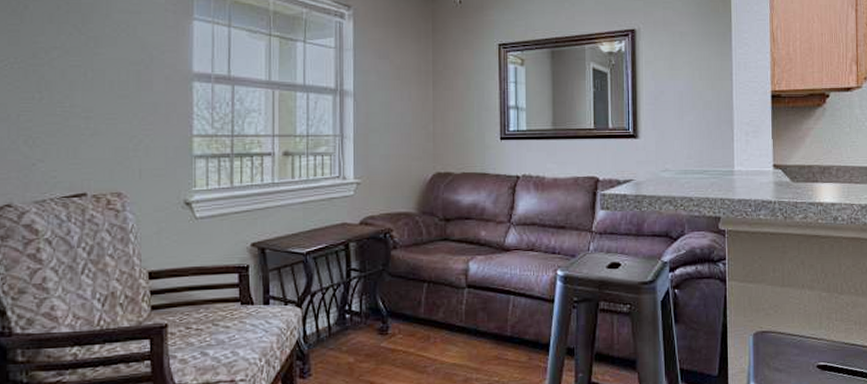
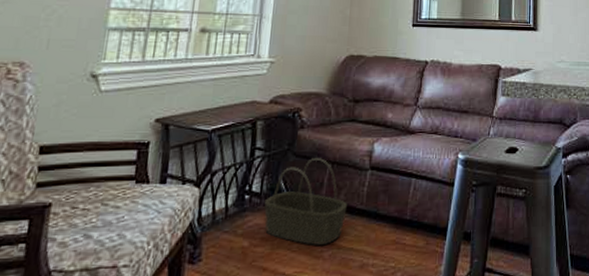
basket: none [366,277,446,362] -> present [264,158,347,246]

